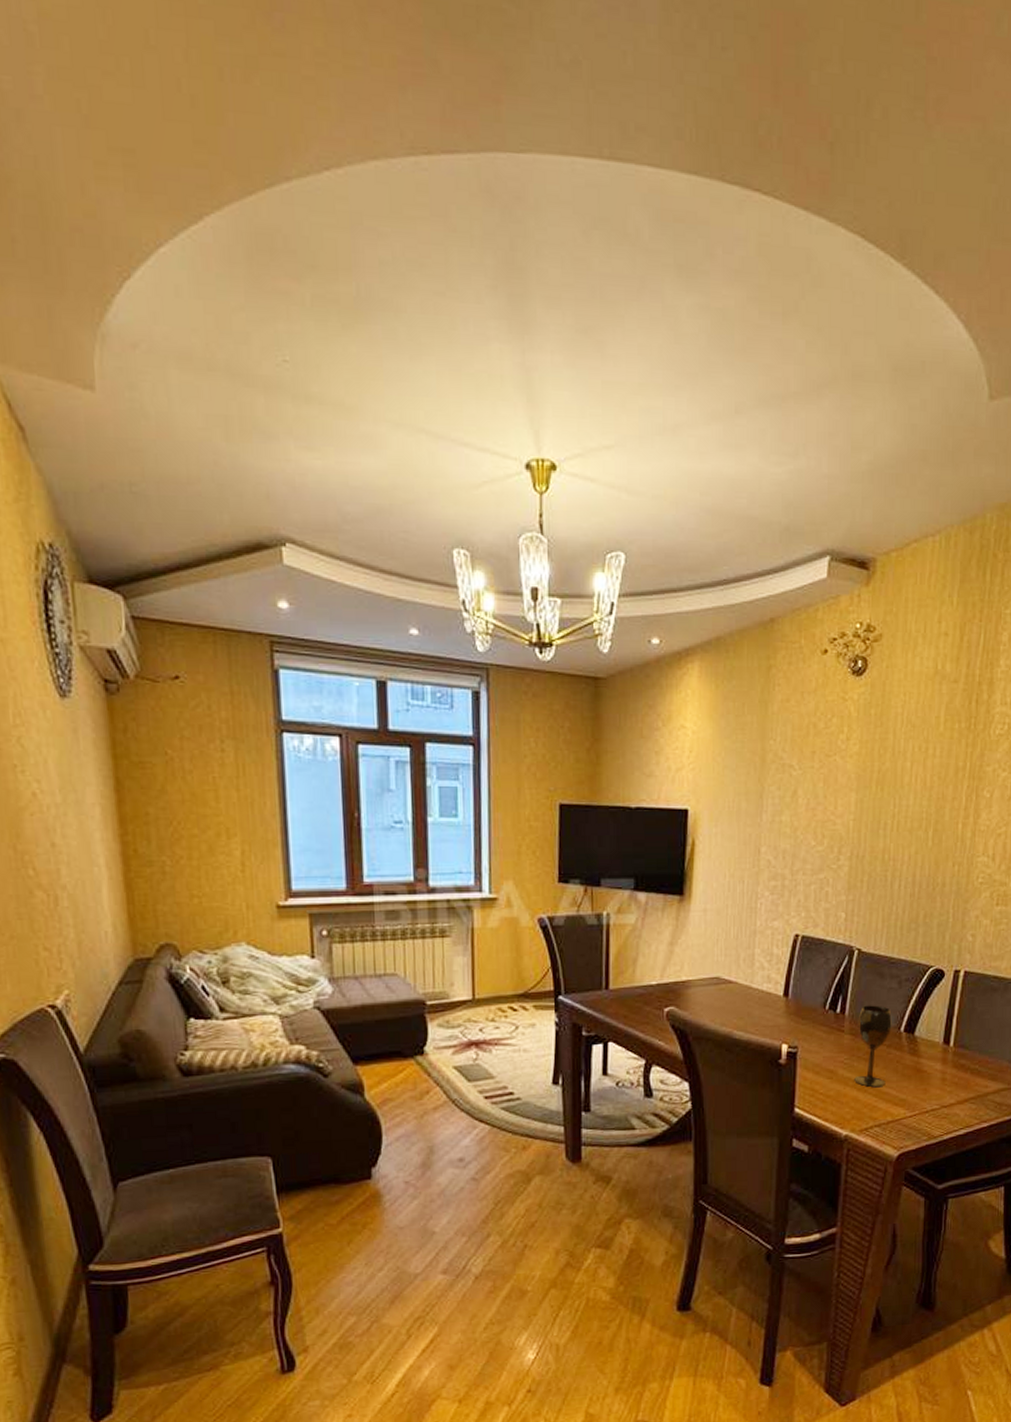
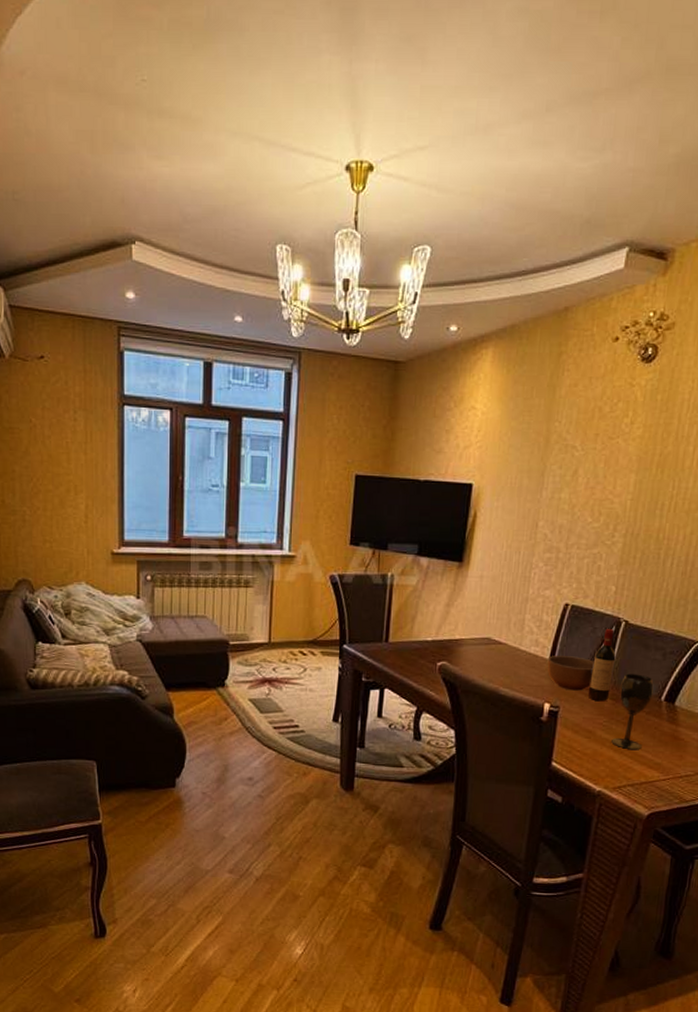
bowl: none [781,991,830,1028] -> present [547,656,594,691]
wine bottle: none [827,959,851,1038] -> present [588,629,616,702]

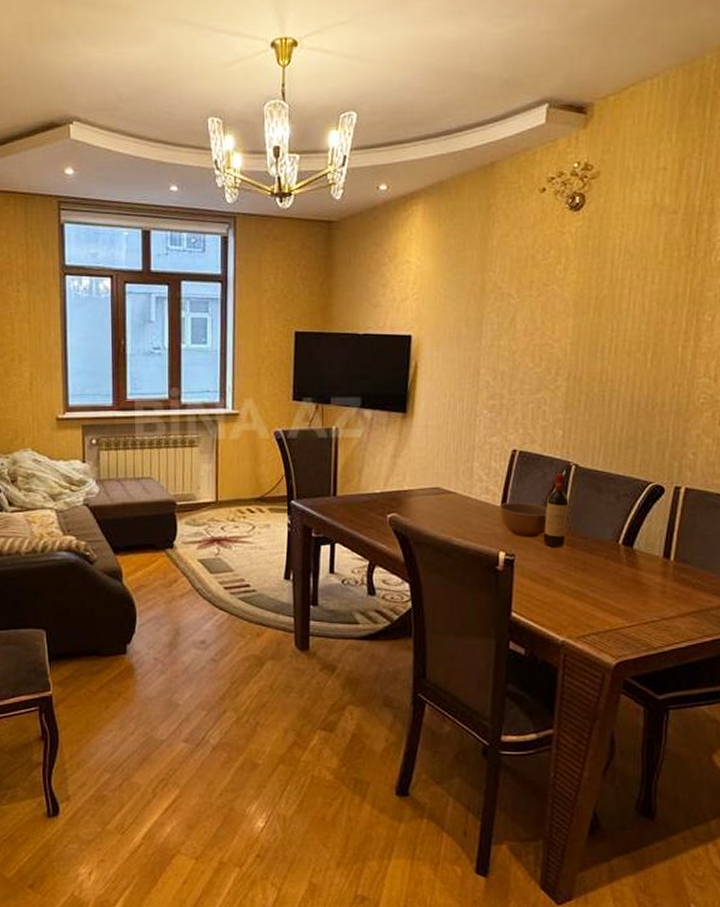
wine glass: present [611,673,654,750] -> none [571,518,610,597]

